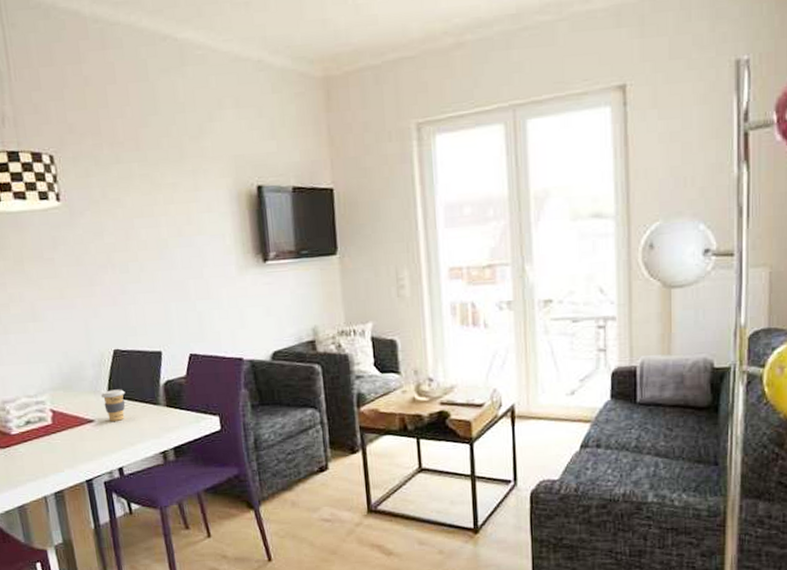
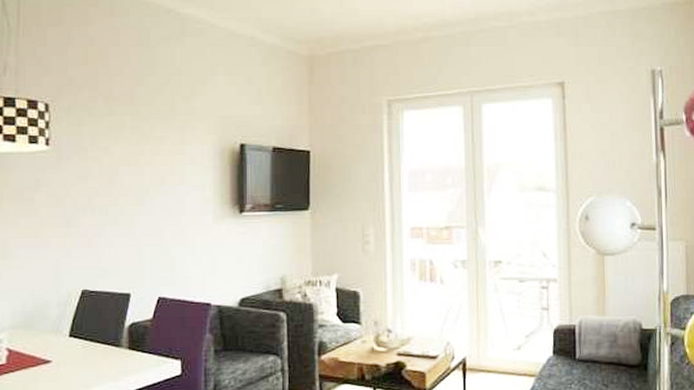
coffee cup: present [101,389,126,421] -> none [63,330,88,362]

